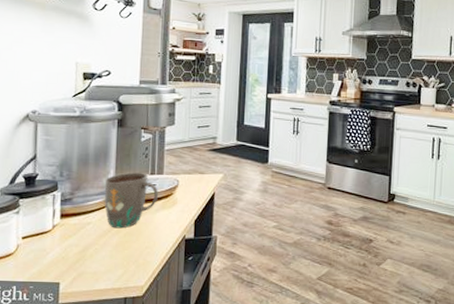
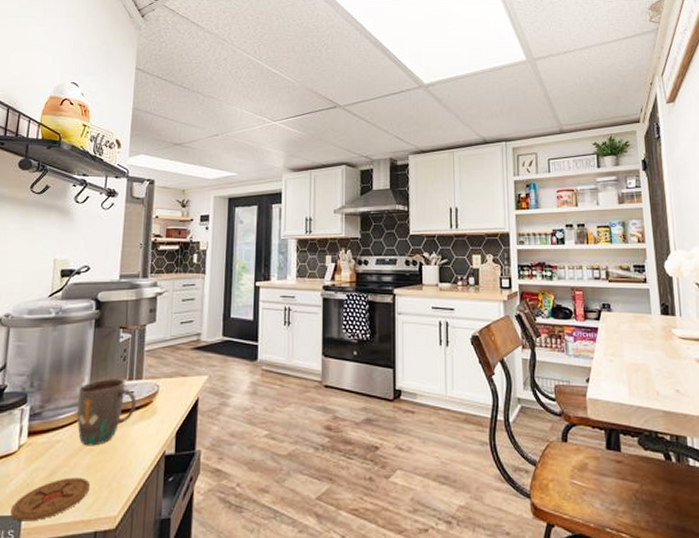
coaster: none [49,253,120,287] -> present [10,477,91,522]

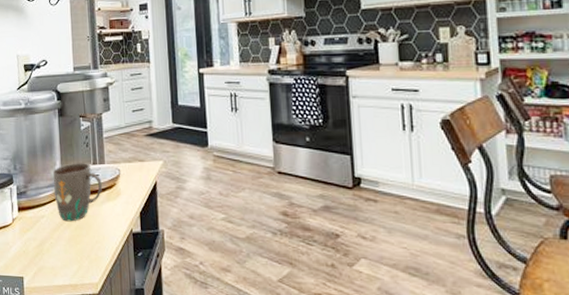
coaster: present [10,477,91,522] -> none [14,248,74,282]

